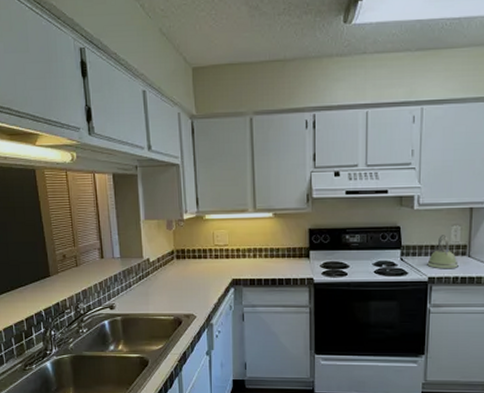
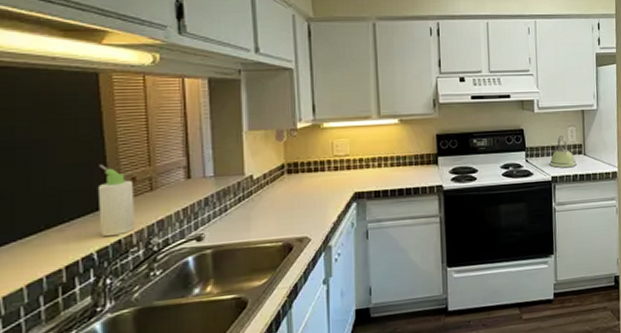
bottle: none [41,243,68,300] -> present [97,163,136,237]

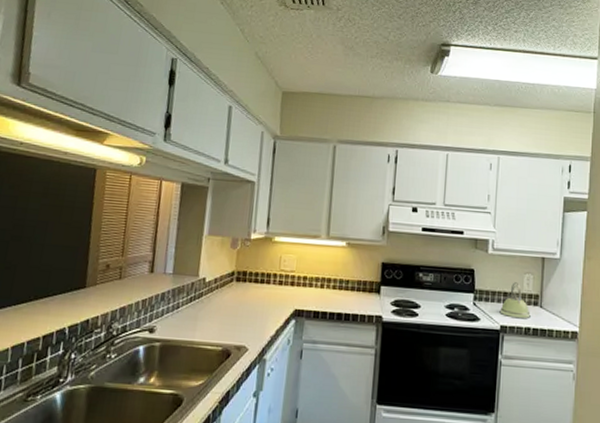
bottle: present [97,163,136,237] -> none [74,248,107,316]

